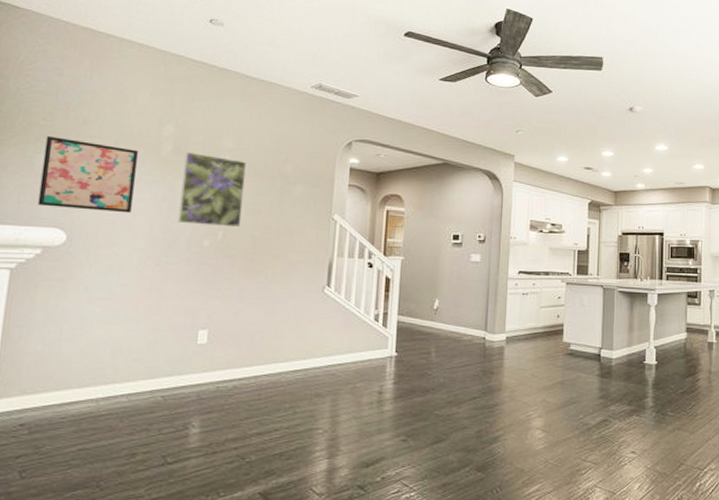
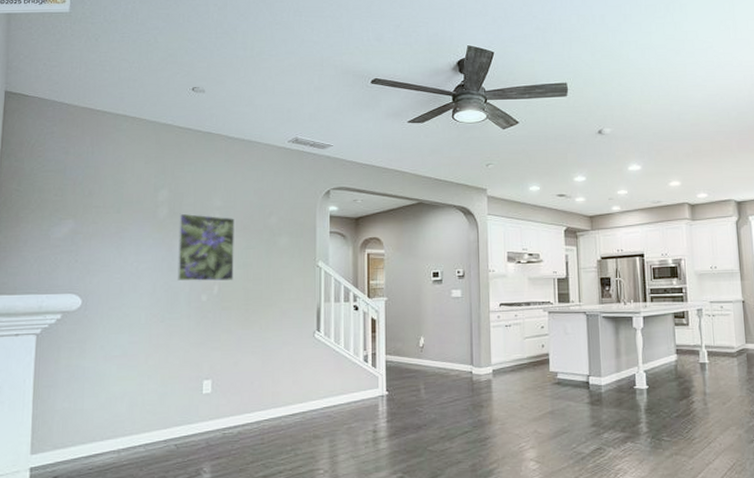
wall art: present [37,136,138,213] -> none [55,210,138,276]

